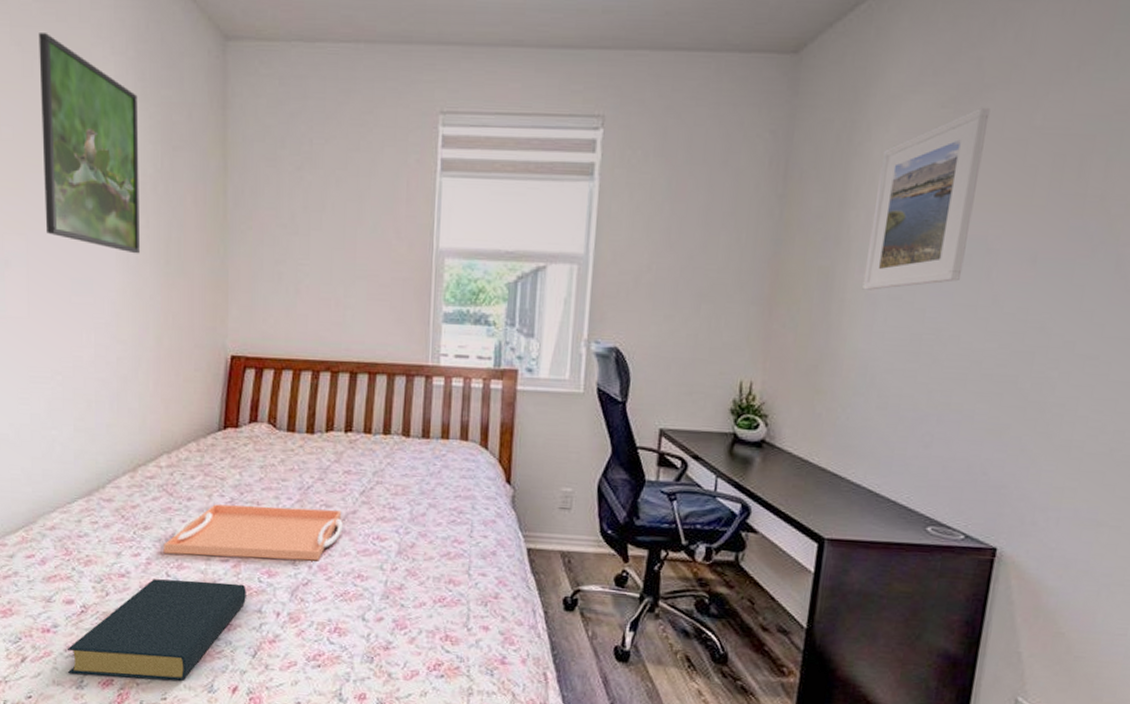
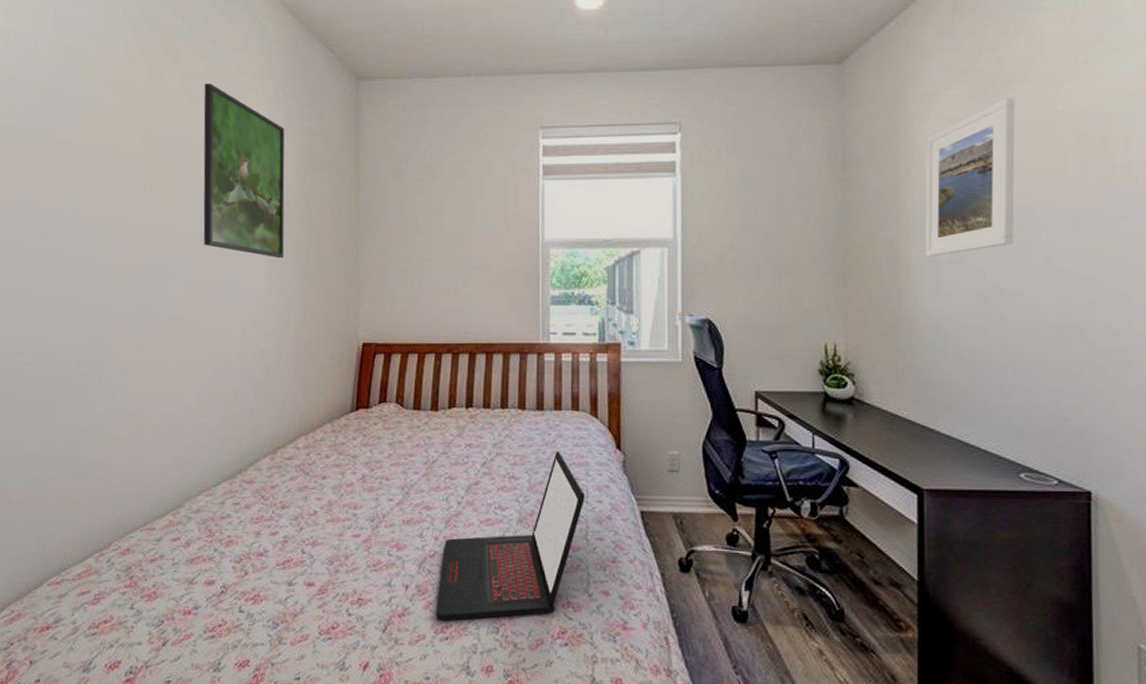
hardback book: present [66,579,246,681] -> none [206,556,377,659]
serving tray: present [163,504,343,561] -> none [299,481,466,533]
laptop: none [309,483,469,650] -> present [436,452,585,621]

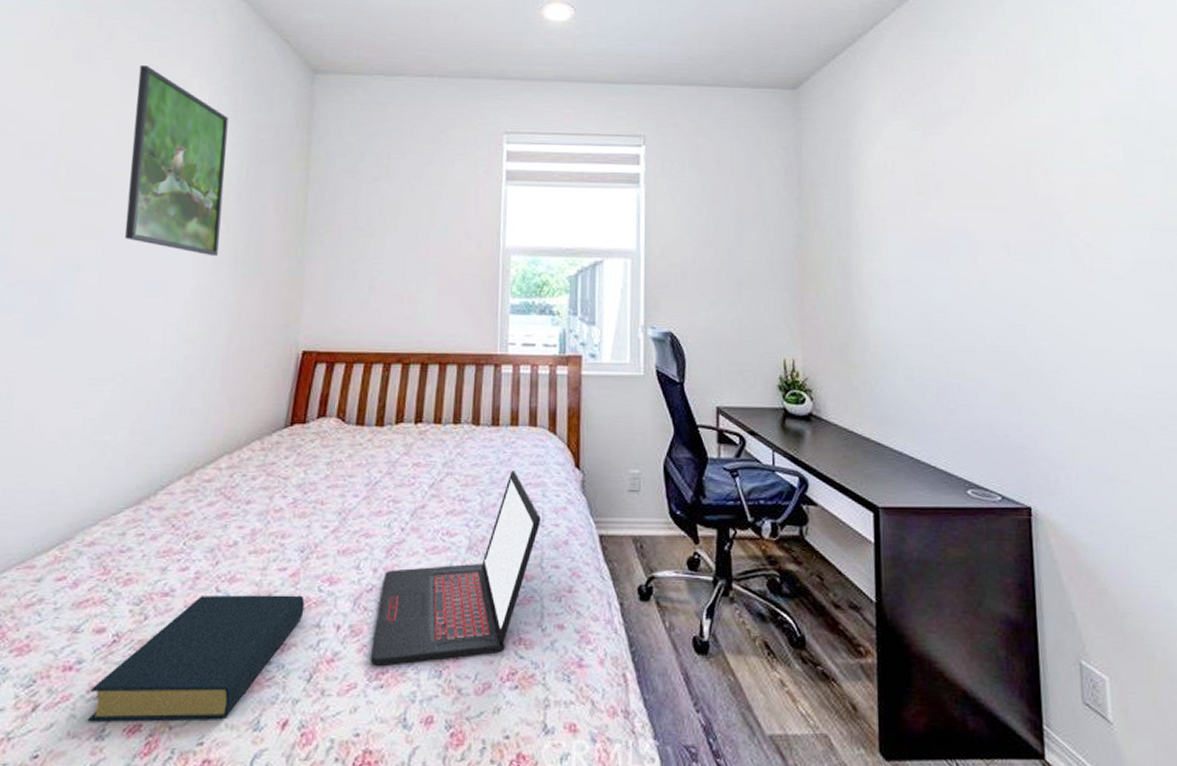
hardback book: none [206,556,377,659] -> present [88,594,305,722]
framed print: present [925,97,1015,257] -> none [874,130,954,276]

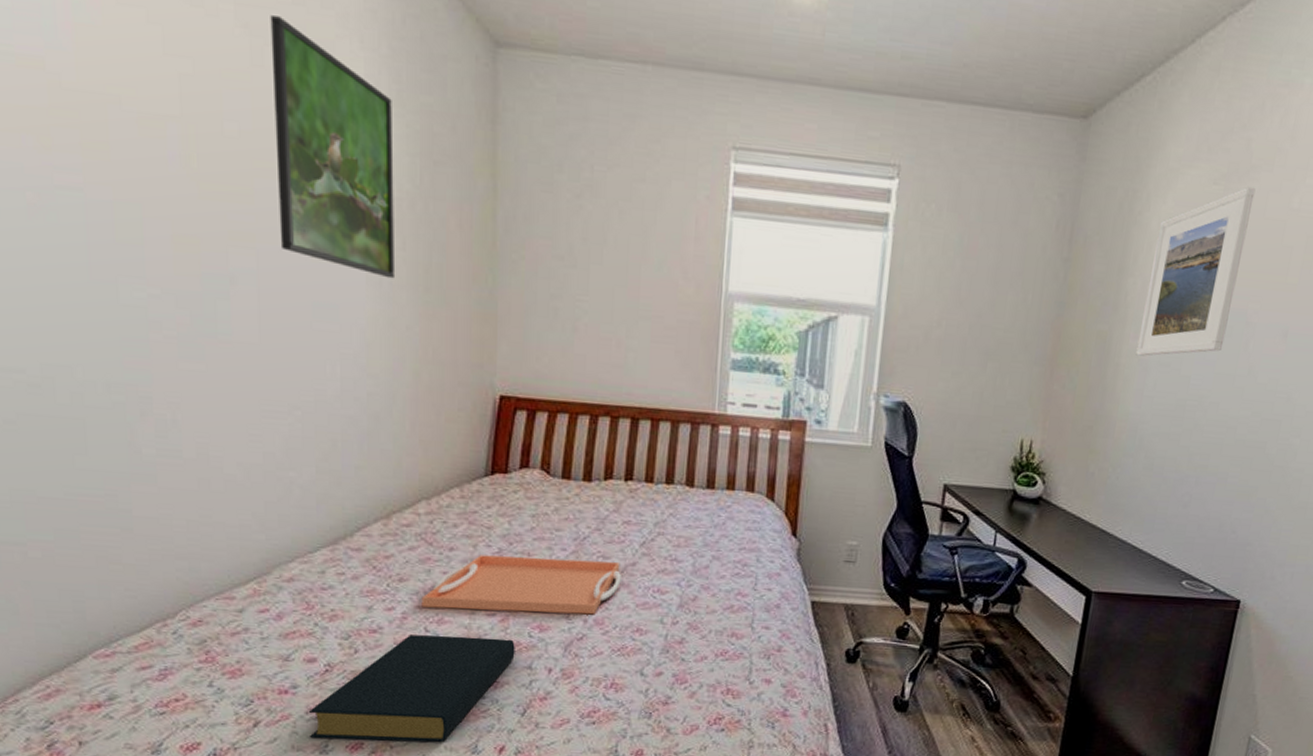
serving tray: none [215,505,411,565] -> present [421,555,621,615]
laptop: present [371,471,541,666] -> none [583,535,754,706]
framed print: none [874,130,954,276] -> present [1136,186,1256,356]

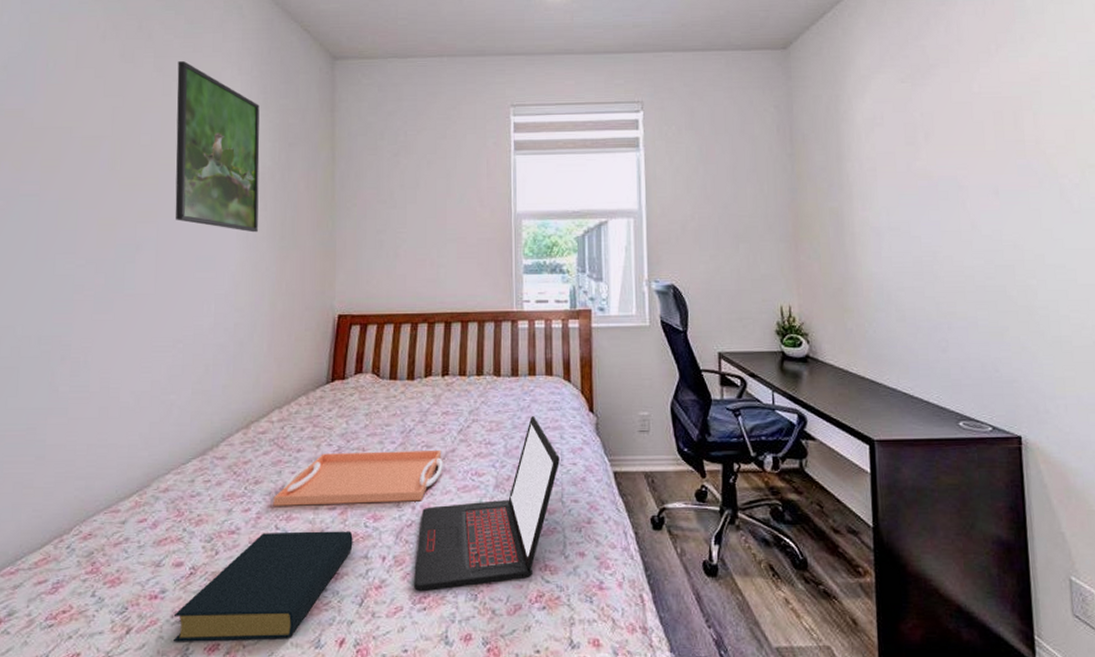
laptop: none [583,535,754,706] -> present [414,416,560,591]
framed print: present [1136,186,1256,356] -> none [863,80,943,224]

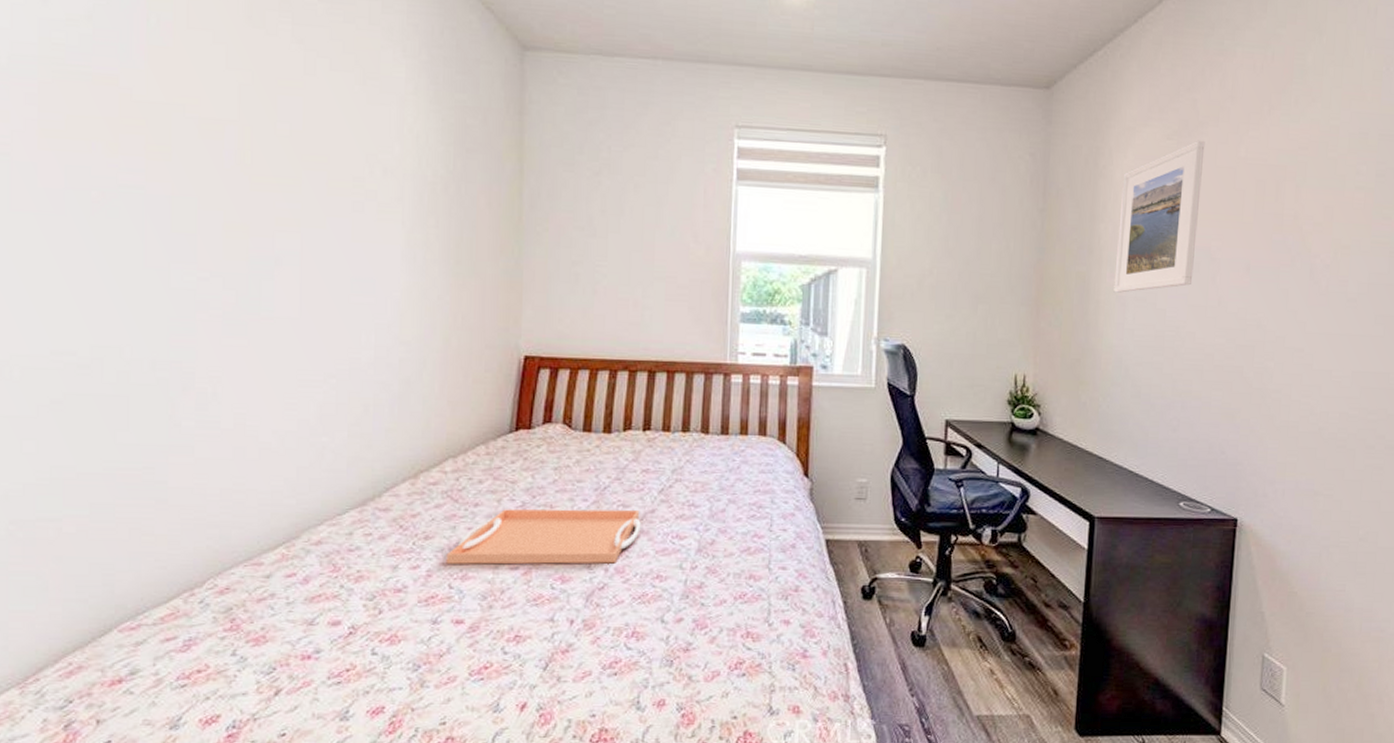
hardback book: present [173,531,353,642] -> none [330,591,538,705]
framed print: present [175,61,260,233] -> none [323,32,430,254]
laptop: present [414,416,560,591] -> none [605,478,769,656]
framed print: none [863,80,943,224] -> present [1113,140,1205,293]

